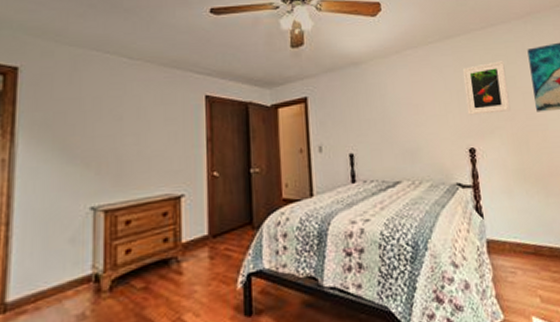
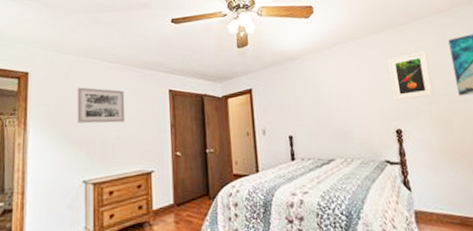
wall art: none [84,88,149,135] -> present [77,87,126,124]

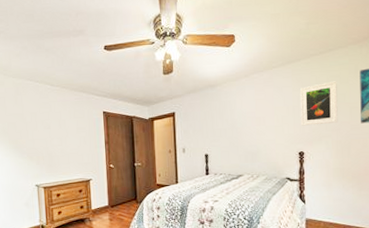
wall art: present [77,87,126,124] -> none [25,107,67,139]

